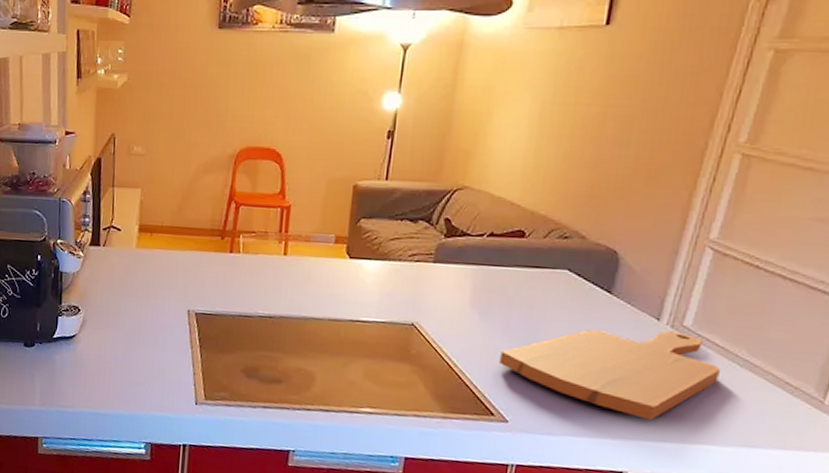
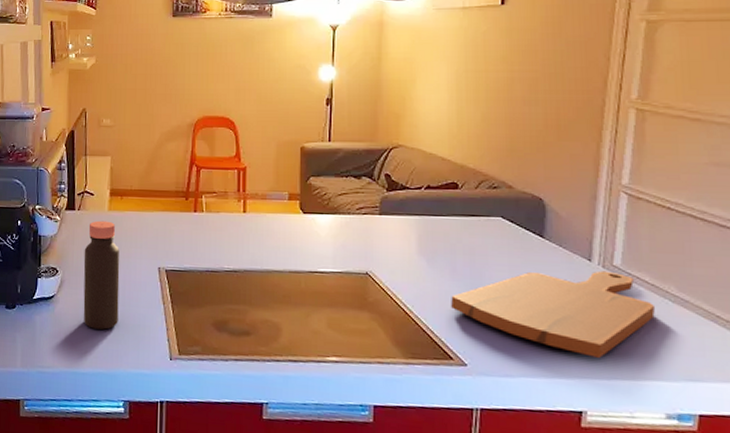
bottle: none [105,258,147,372] -> present [83,220,120,330]

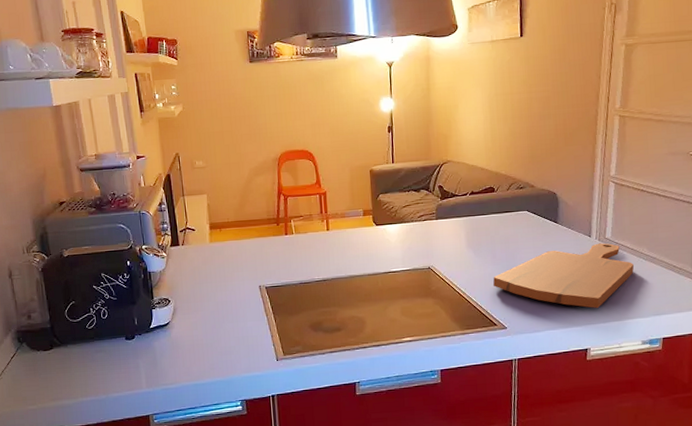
bottle: present [83,220,120,330] -> none [191,251,229,346]

